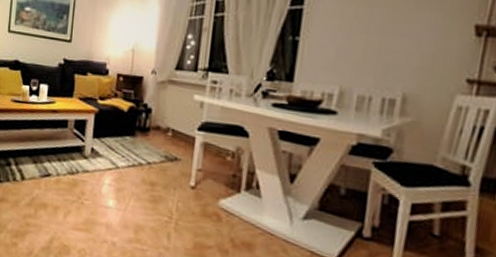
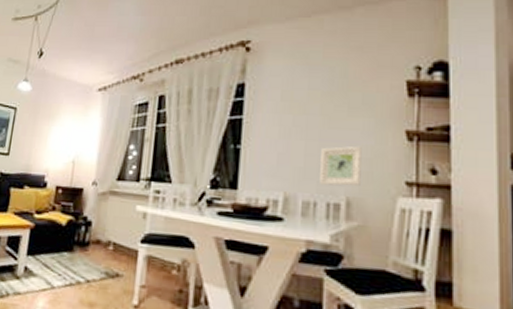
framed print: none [377,41,425,82] -> present [320,146,362,186]

